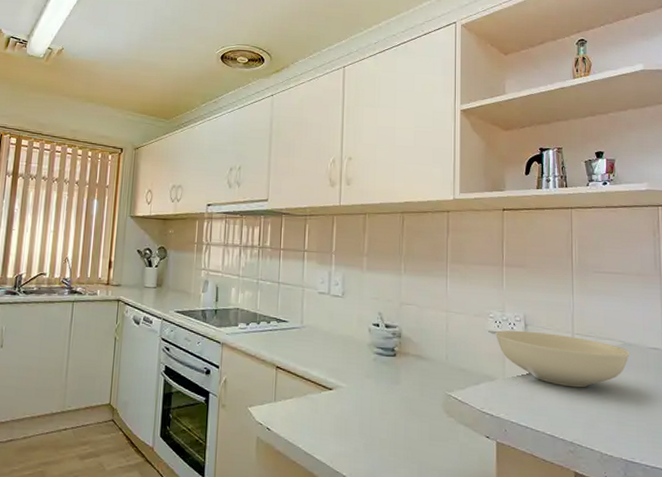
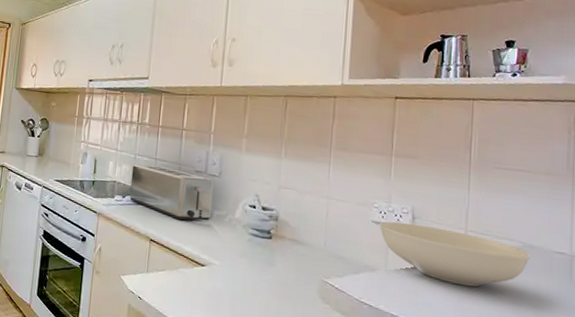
toaster: none [253,289,338,345] -> present [129,164,214,221]

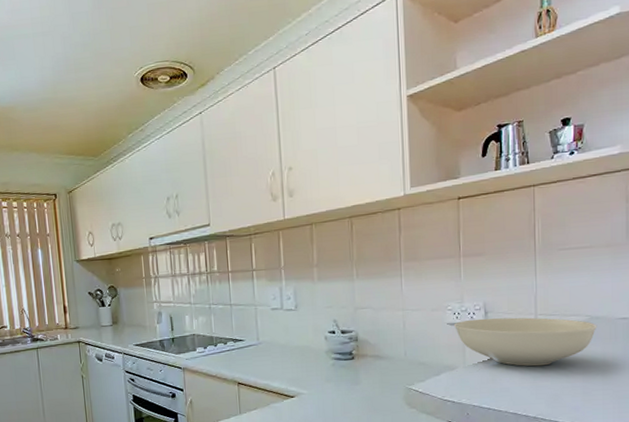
toaster: present [129,164,214,221] -> none [208,310,294,359]

